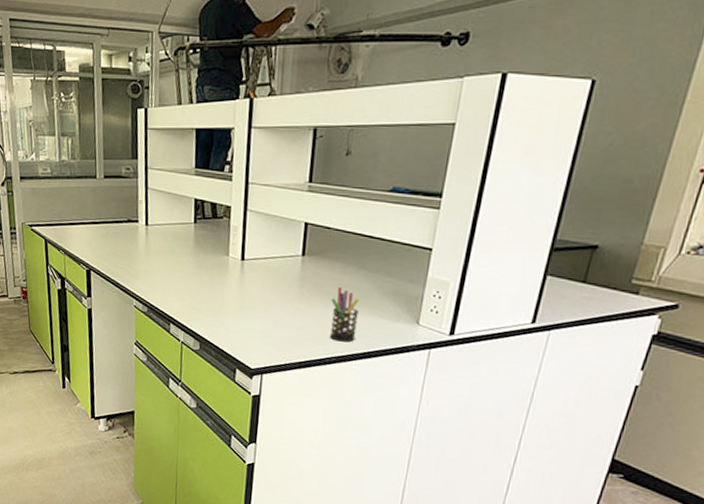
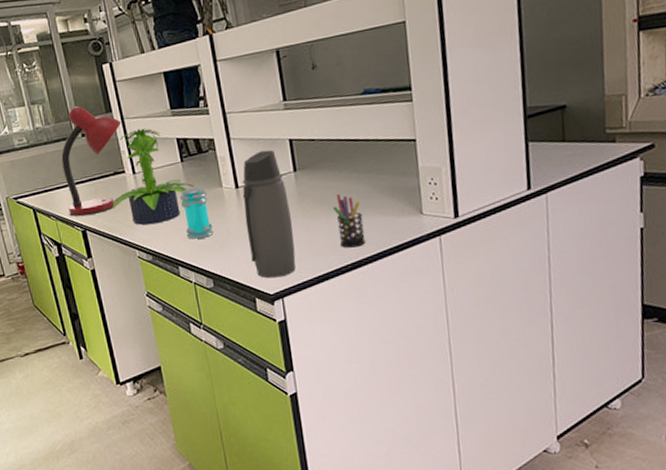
desk lamp: none [78,146,145,257] -> present [61,106,121,217]
potted plant: none [120,182,201,278] -> present [112,128,194,225]
jar: none [184,250,212,302] -> present [180,187,214,239]
water bottle: none [240,228,291,355] -> present [242,150,296,279]

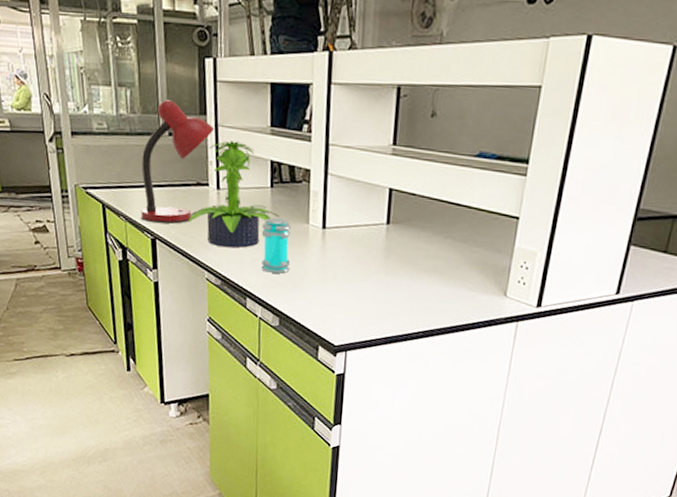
water bottle: present [242,150,296,279] -> none [323,194,375,330]
pen holder: present [333,194,366,248] -> none [417,258,447,316]

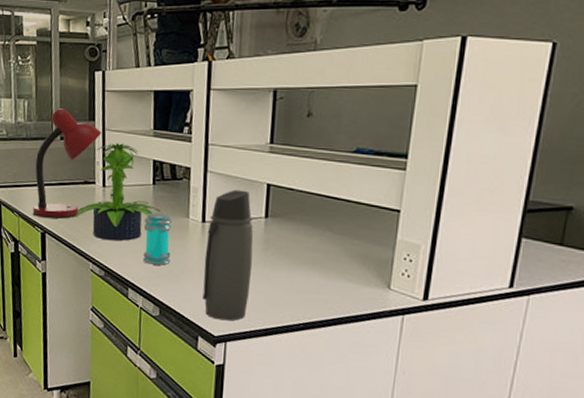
water bottle: none [323,194,375,330] -> present [202,189,254,321]

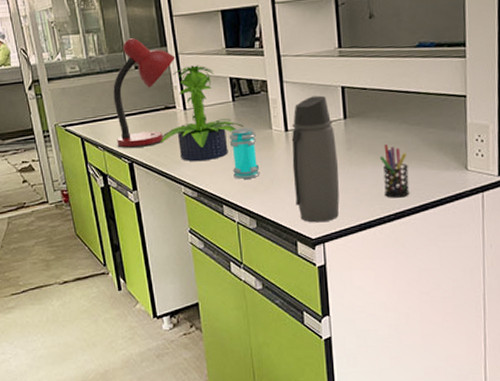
pen holder: none [297,250,327,308] -> present [380,145,410,198]

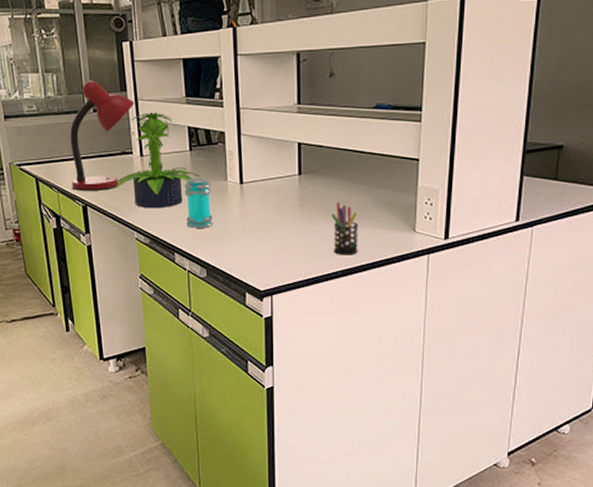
water bottle: present [291,95,340,223] -> none [245,150,291,275]

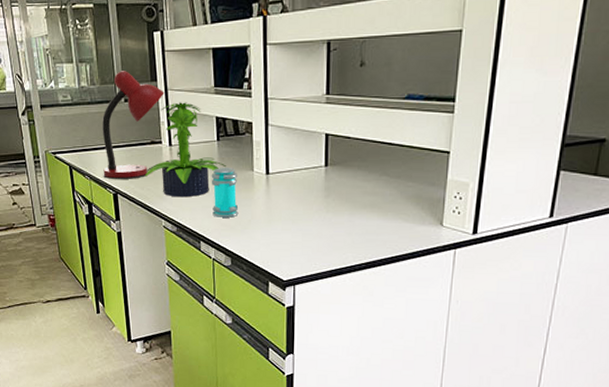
pen holder: present [332,203,358,255] -> none [357,195,384,248]

